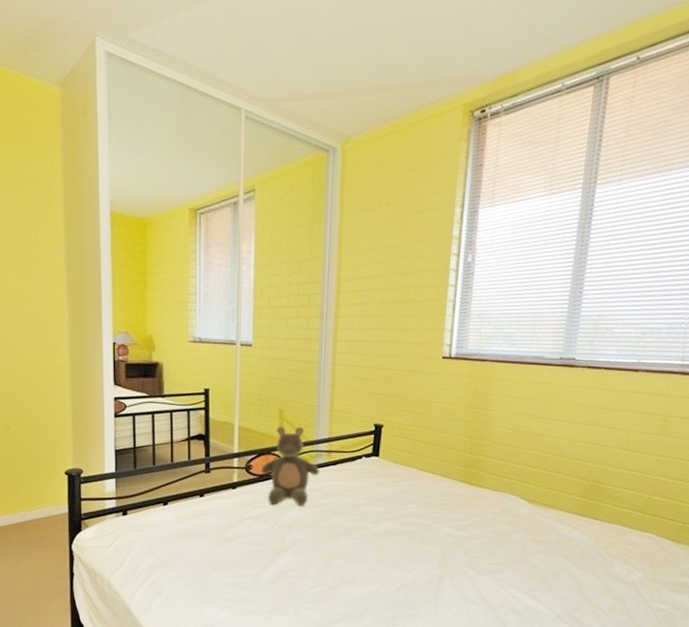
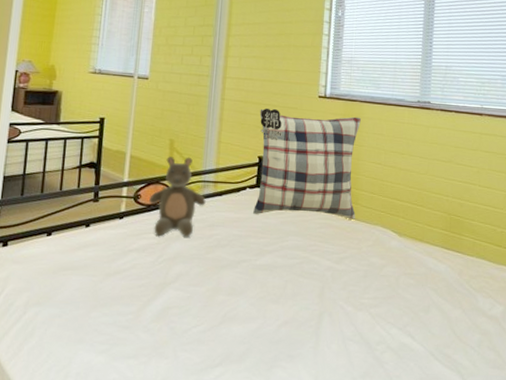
cushion: none [370,372,491,487] -> present [253,108,361,220]

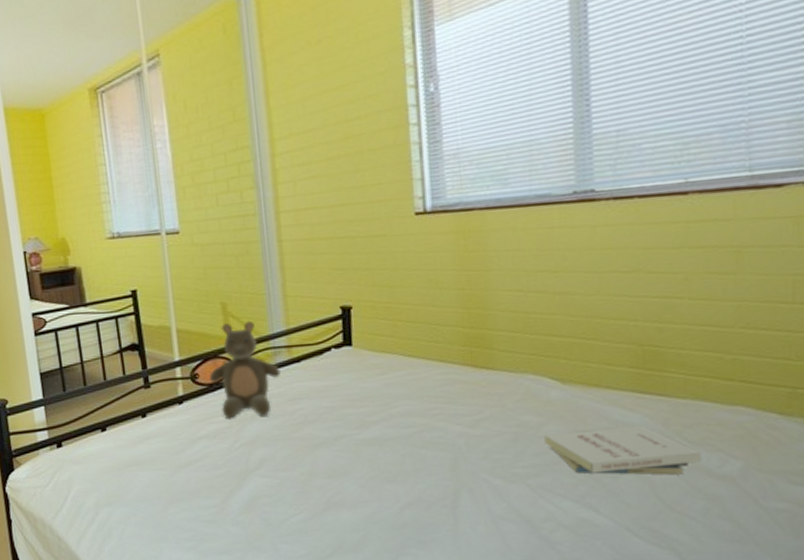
cushion: present [253,108,361,220] -> none [333,231,491,379]
books: none [384,273,480,313] -> present [544,425,703,475]

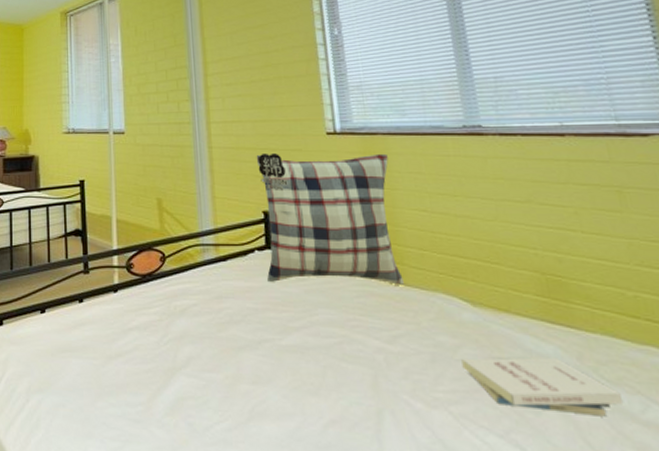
stuffed bear: present [209,320,281,418] -> none [143,217,208,312]
cushion: none [333,231,491,379] -> present [256,152,404,285]

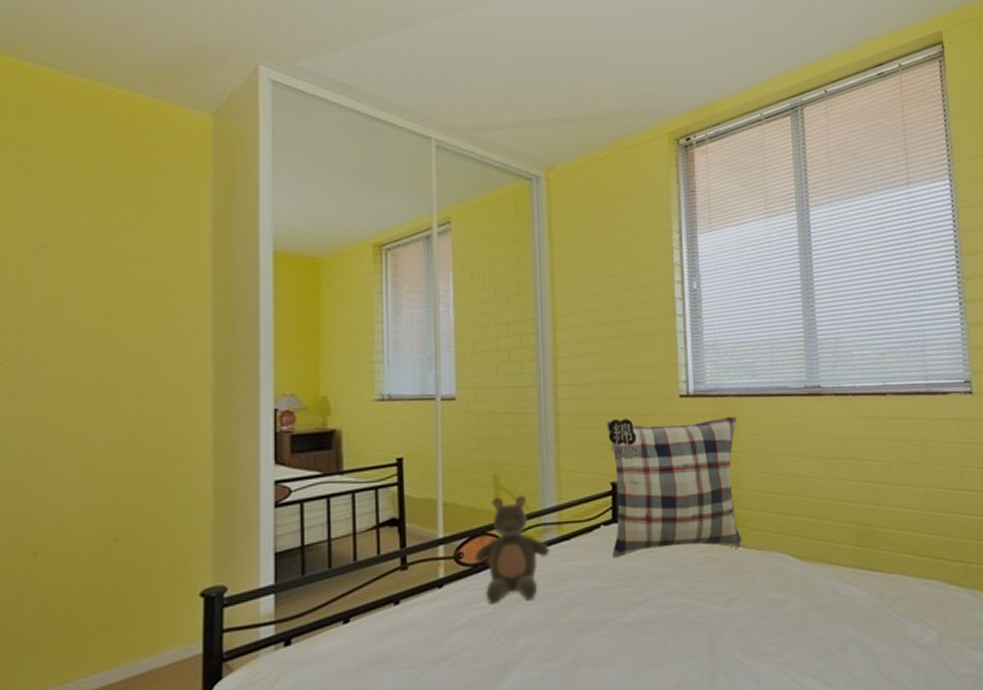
stuffed bear: none [143,217,208,312] -> present [475,494,550,603]
books: present [461,357,624,417] -> none [788,599,909,649]

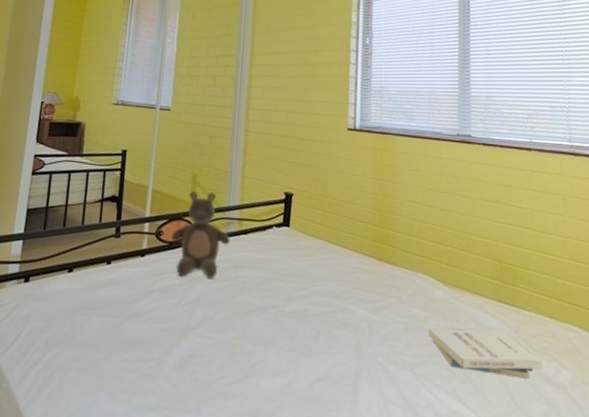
cushion: present [606,416,743,558] -> none [281,140,395,265]
books: none [788,599,909,649] -> present [428,328,543,379]

